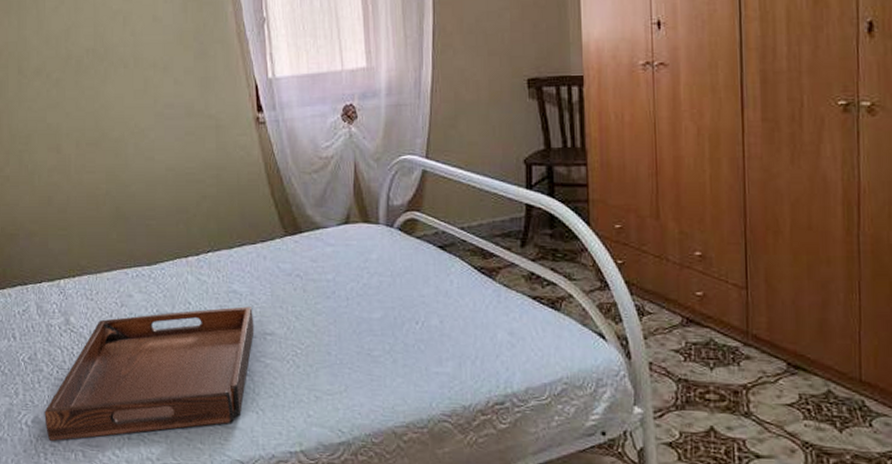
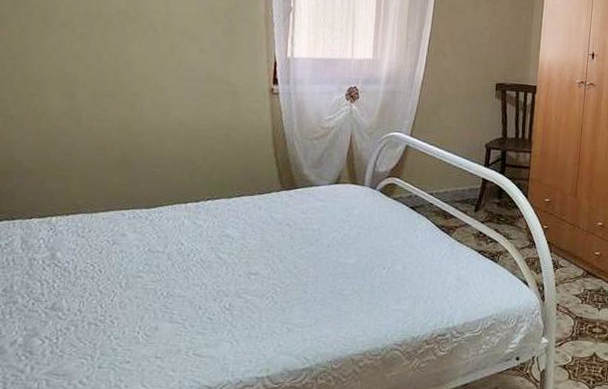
serving tray: present [44,306,254,441] -> none [10,249,242,371]

